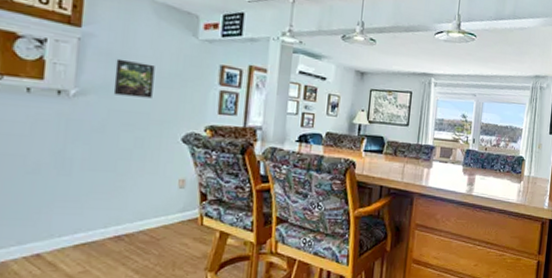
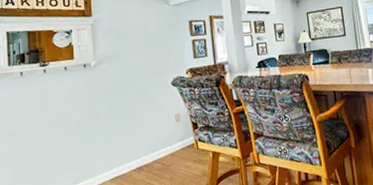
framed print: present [113,58,155,99] -> none [117,31,146,60]

